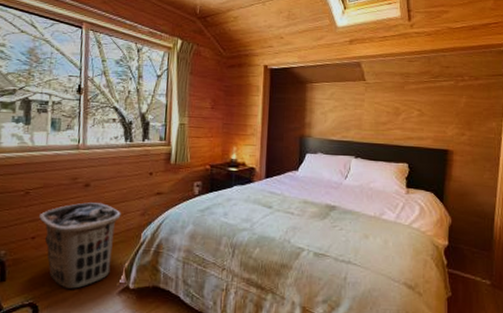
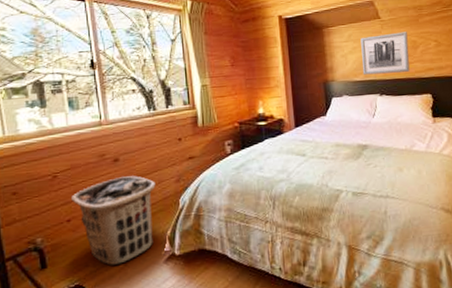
wall art: none [340,96,391,138] -> present [360,31,410,75]

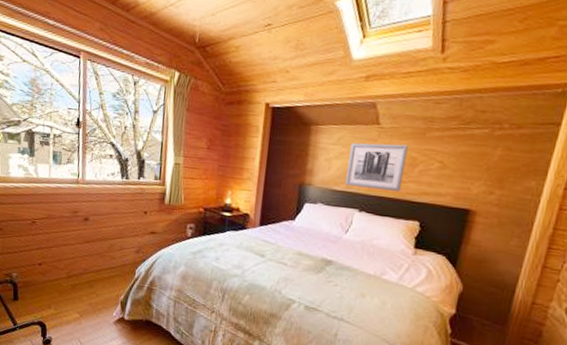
clothes hamper: present [71,176,156,265] -> none [44,235,118,314]

